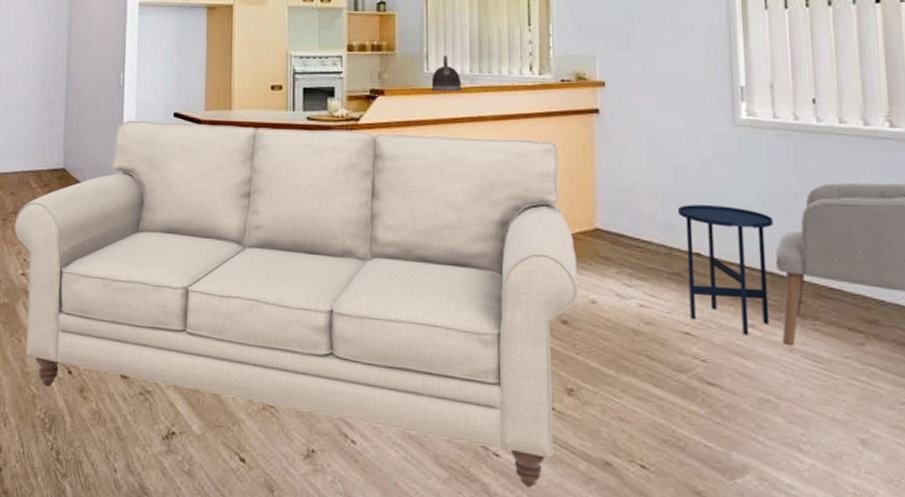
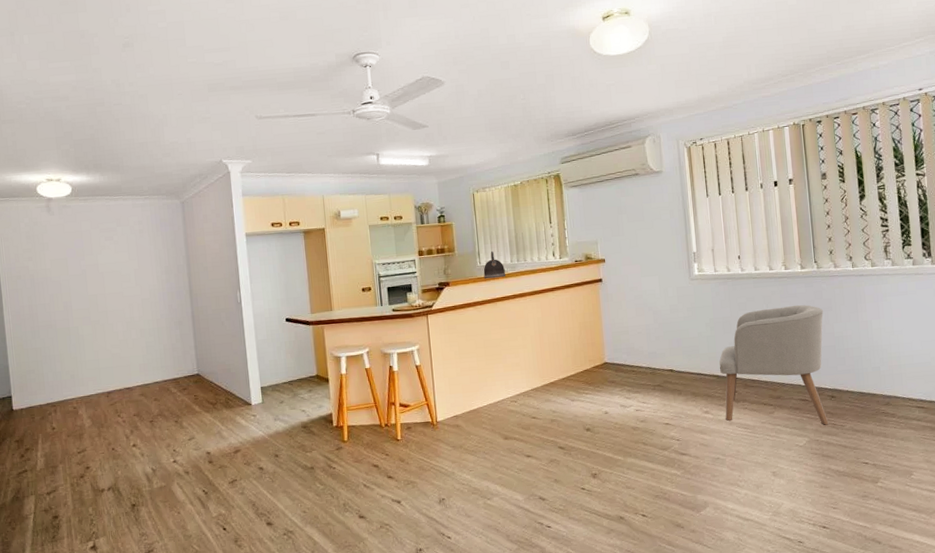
sofa: present [14,120,579,488] -> none [161,305,596,544]
side table: present [677,204,774,335] -> none [657,335,718,419]

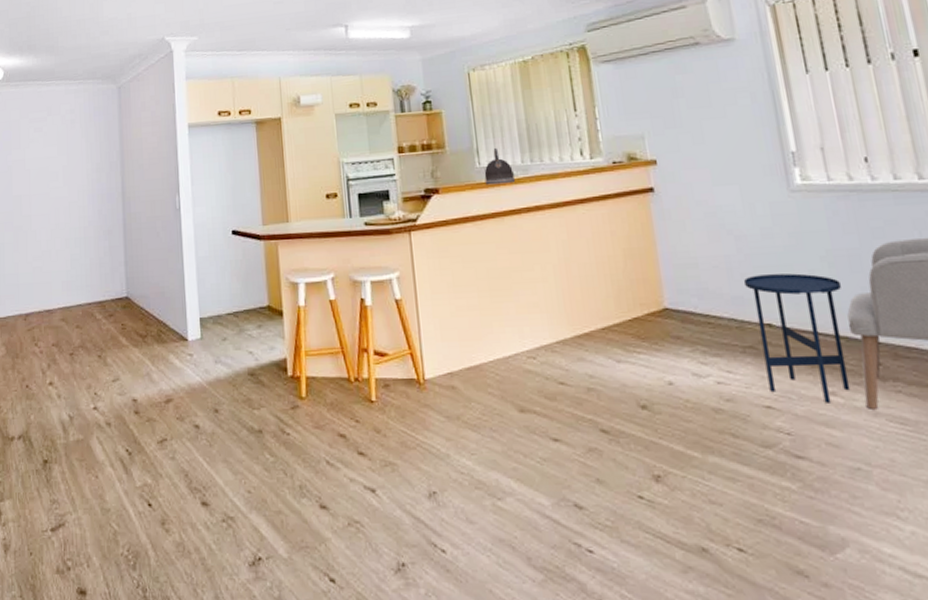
side table: none [657,335,718,419] -> present [743,273,851,403]

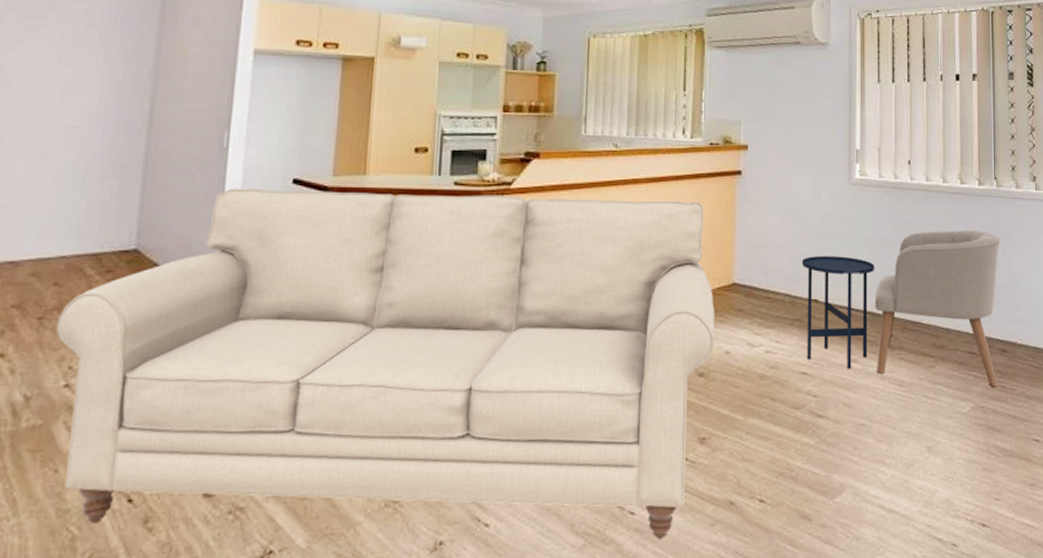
sofa: none [82,224,655,583] -> present [56,188,715,540]
kettle: present [484,147,516,185] -> none [588,117,618,155]

